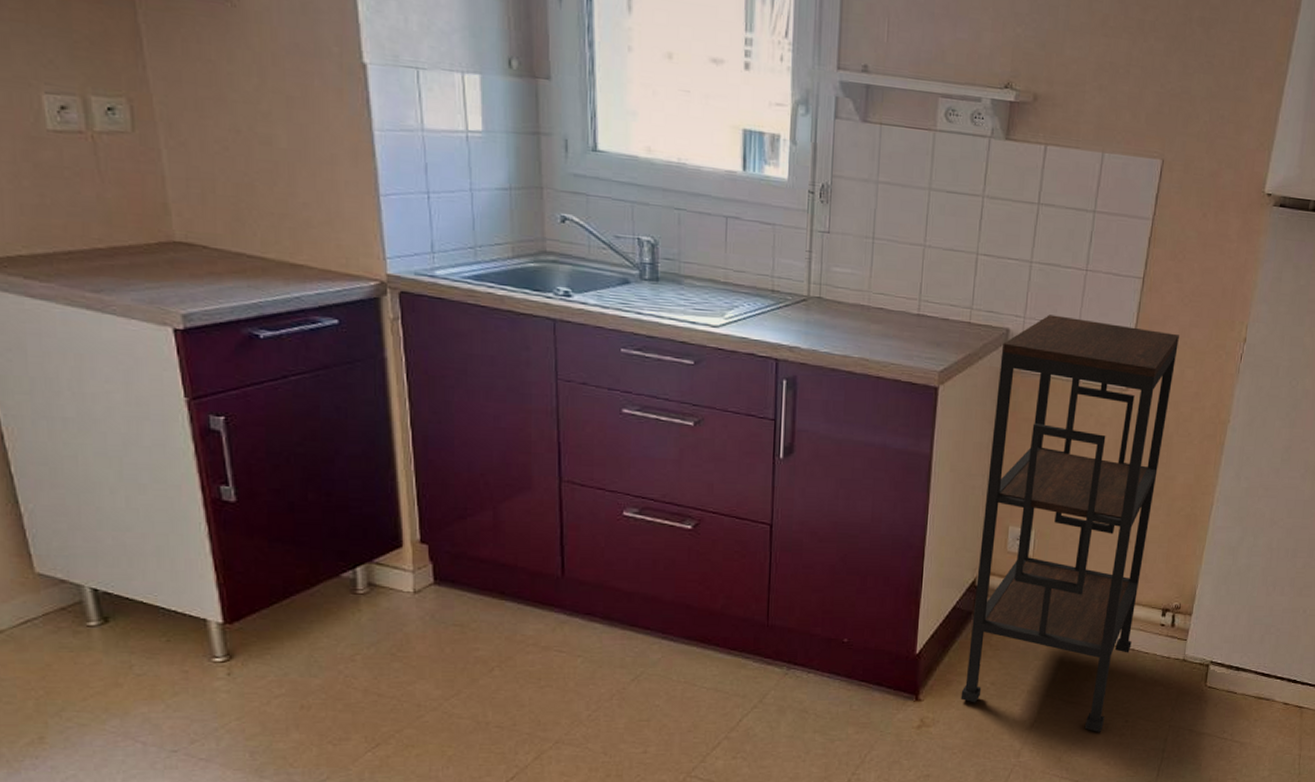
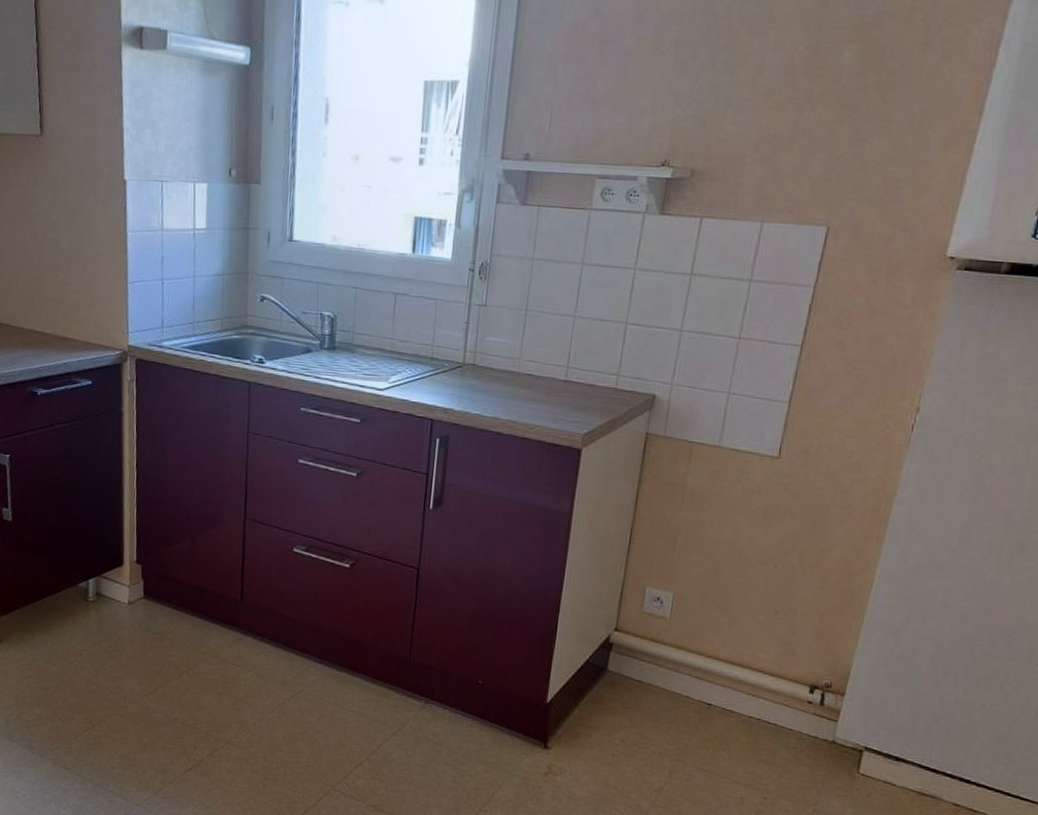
shelving unit: present [960,314,1179,732] -> none [589,381,840,805]

